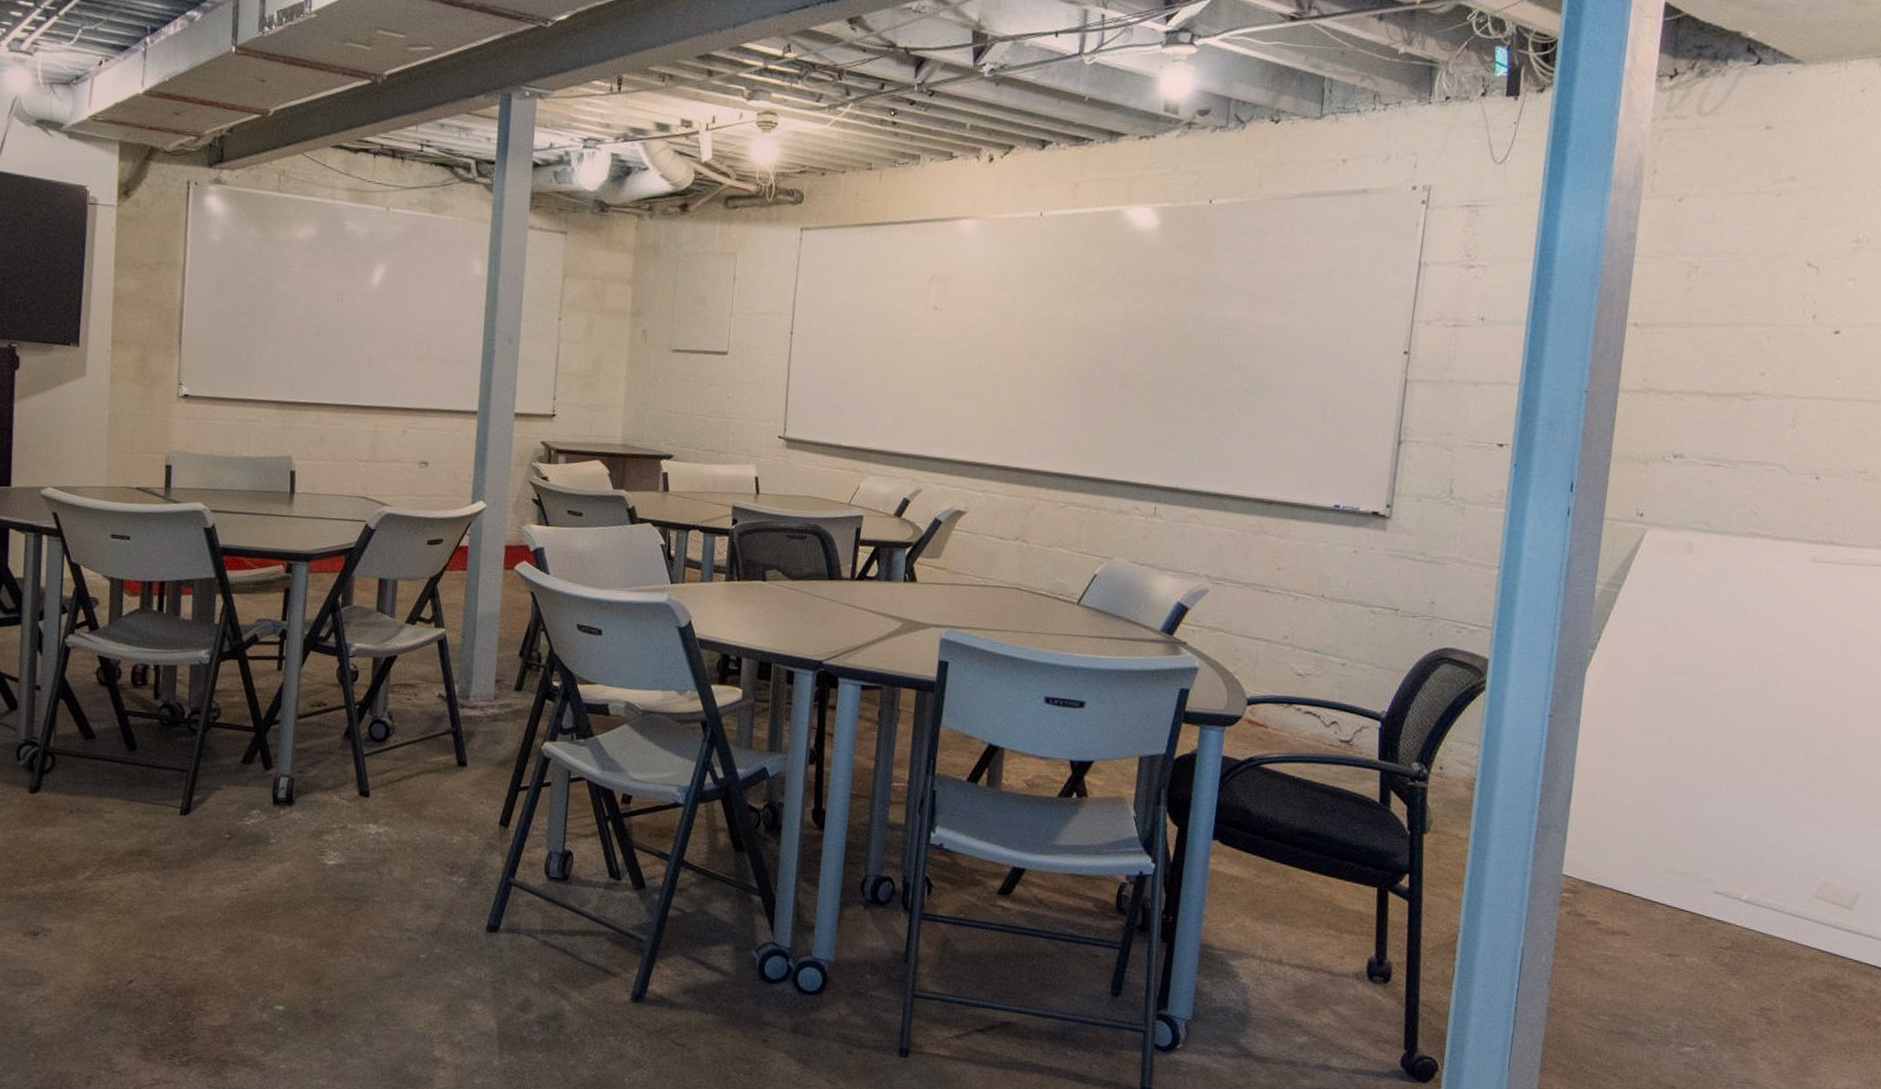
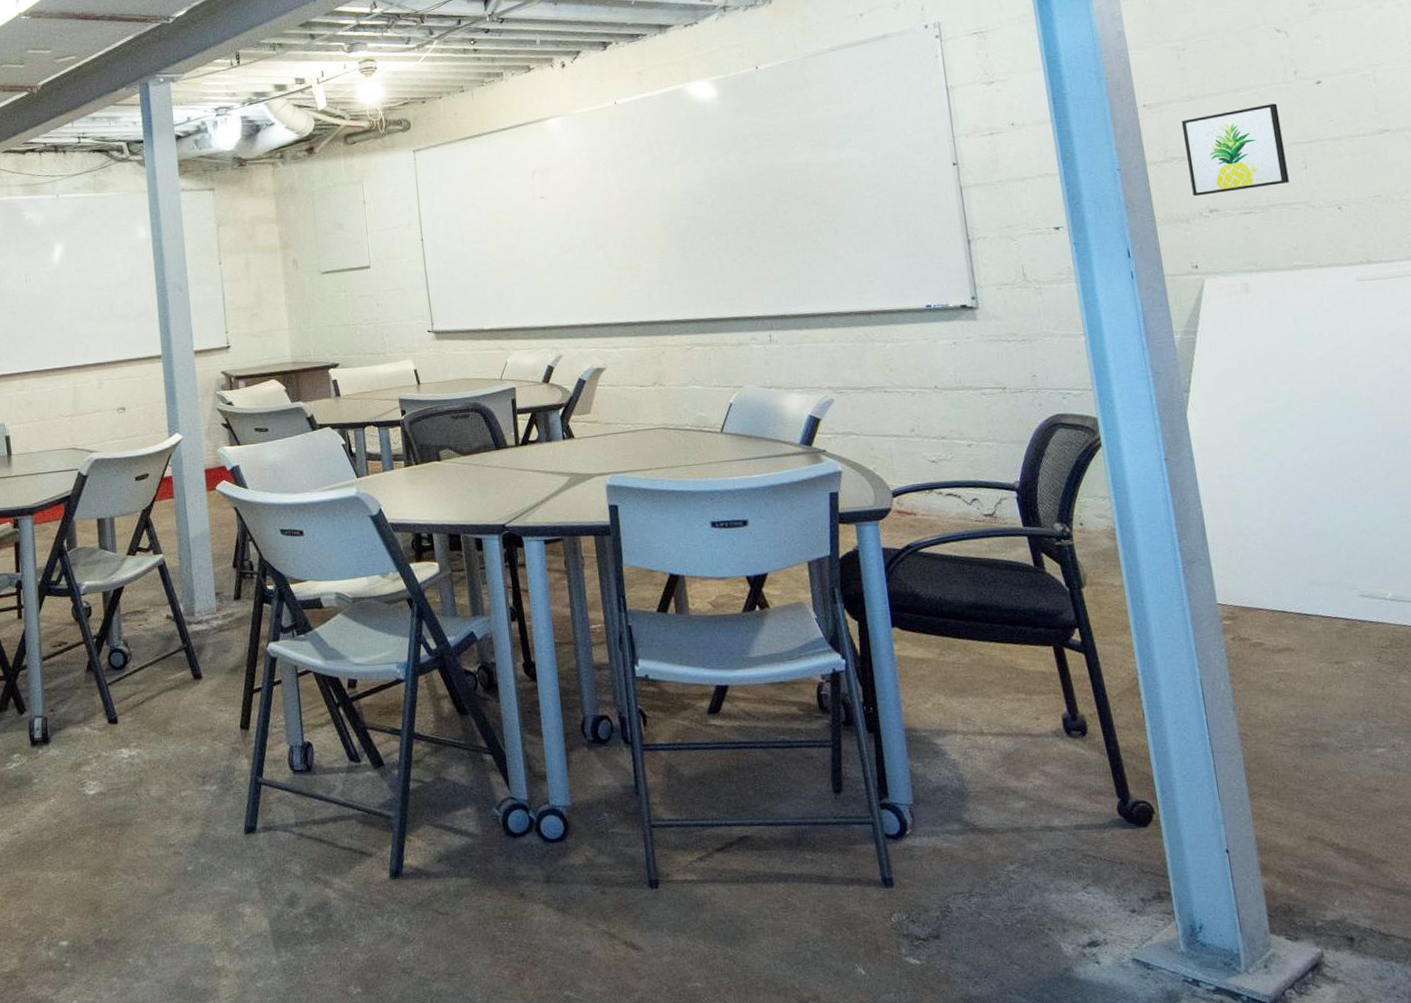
wall art: none [1660,346,1784,440] -> present [1181,103,1289,197]

